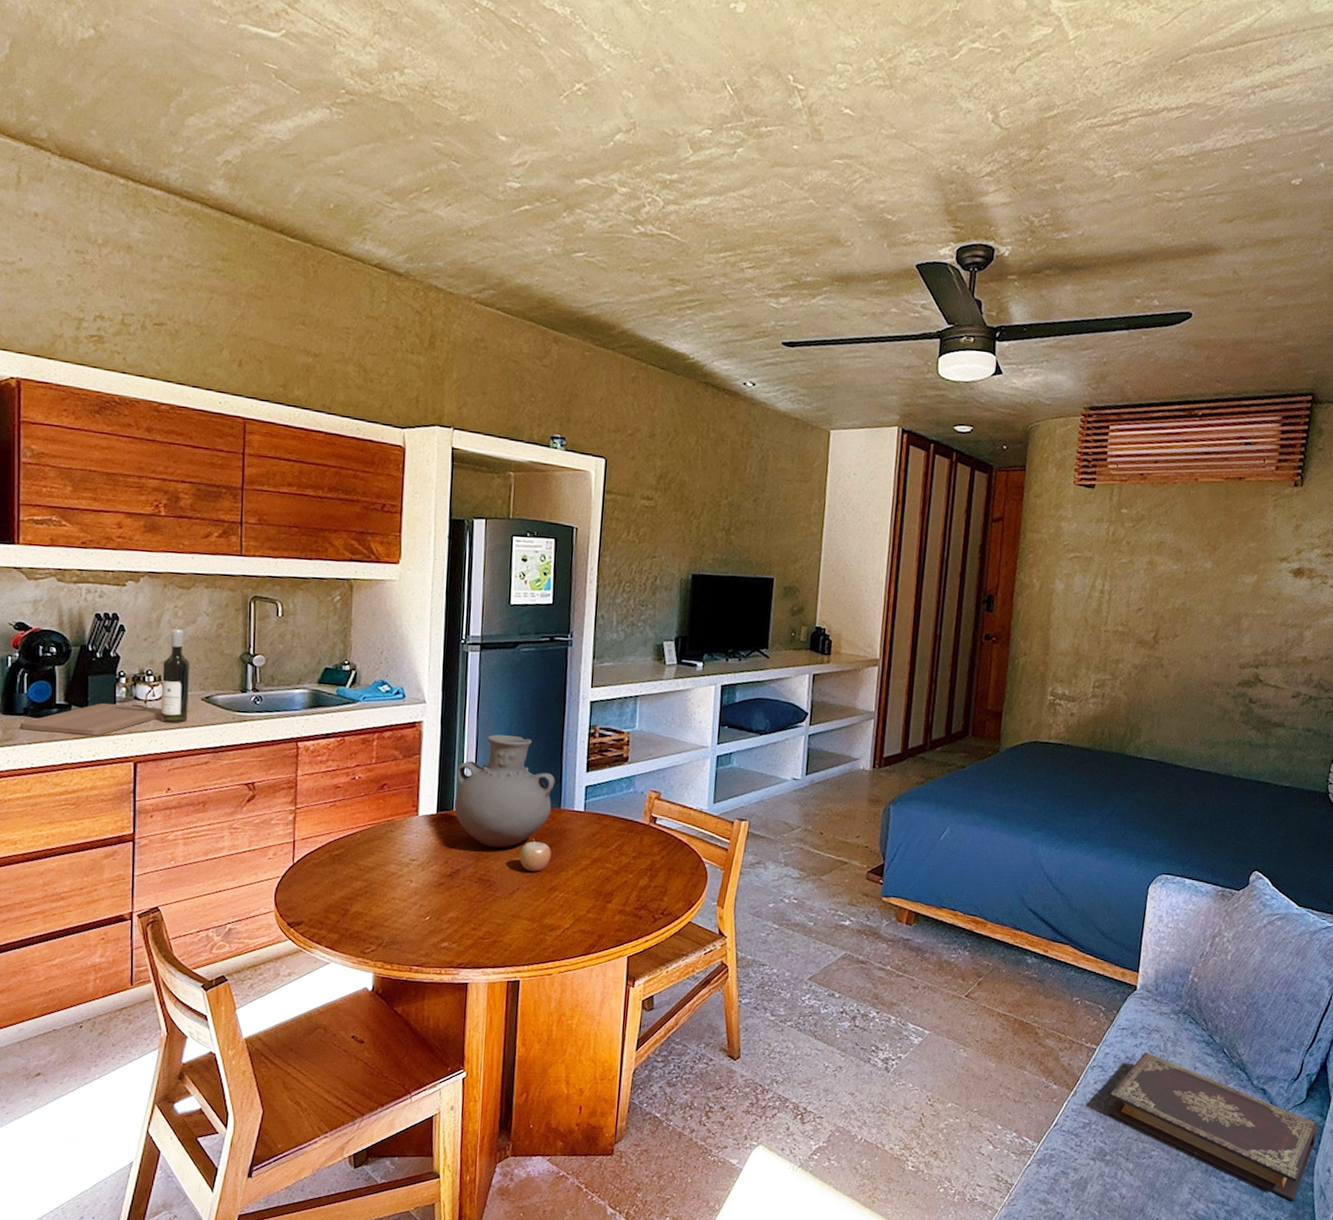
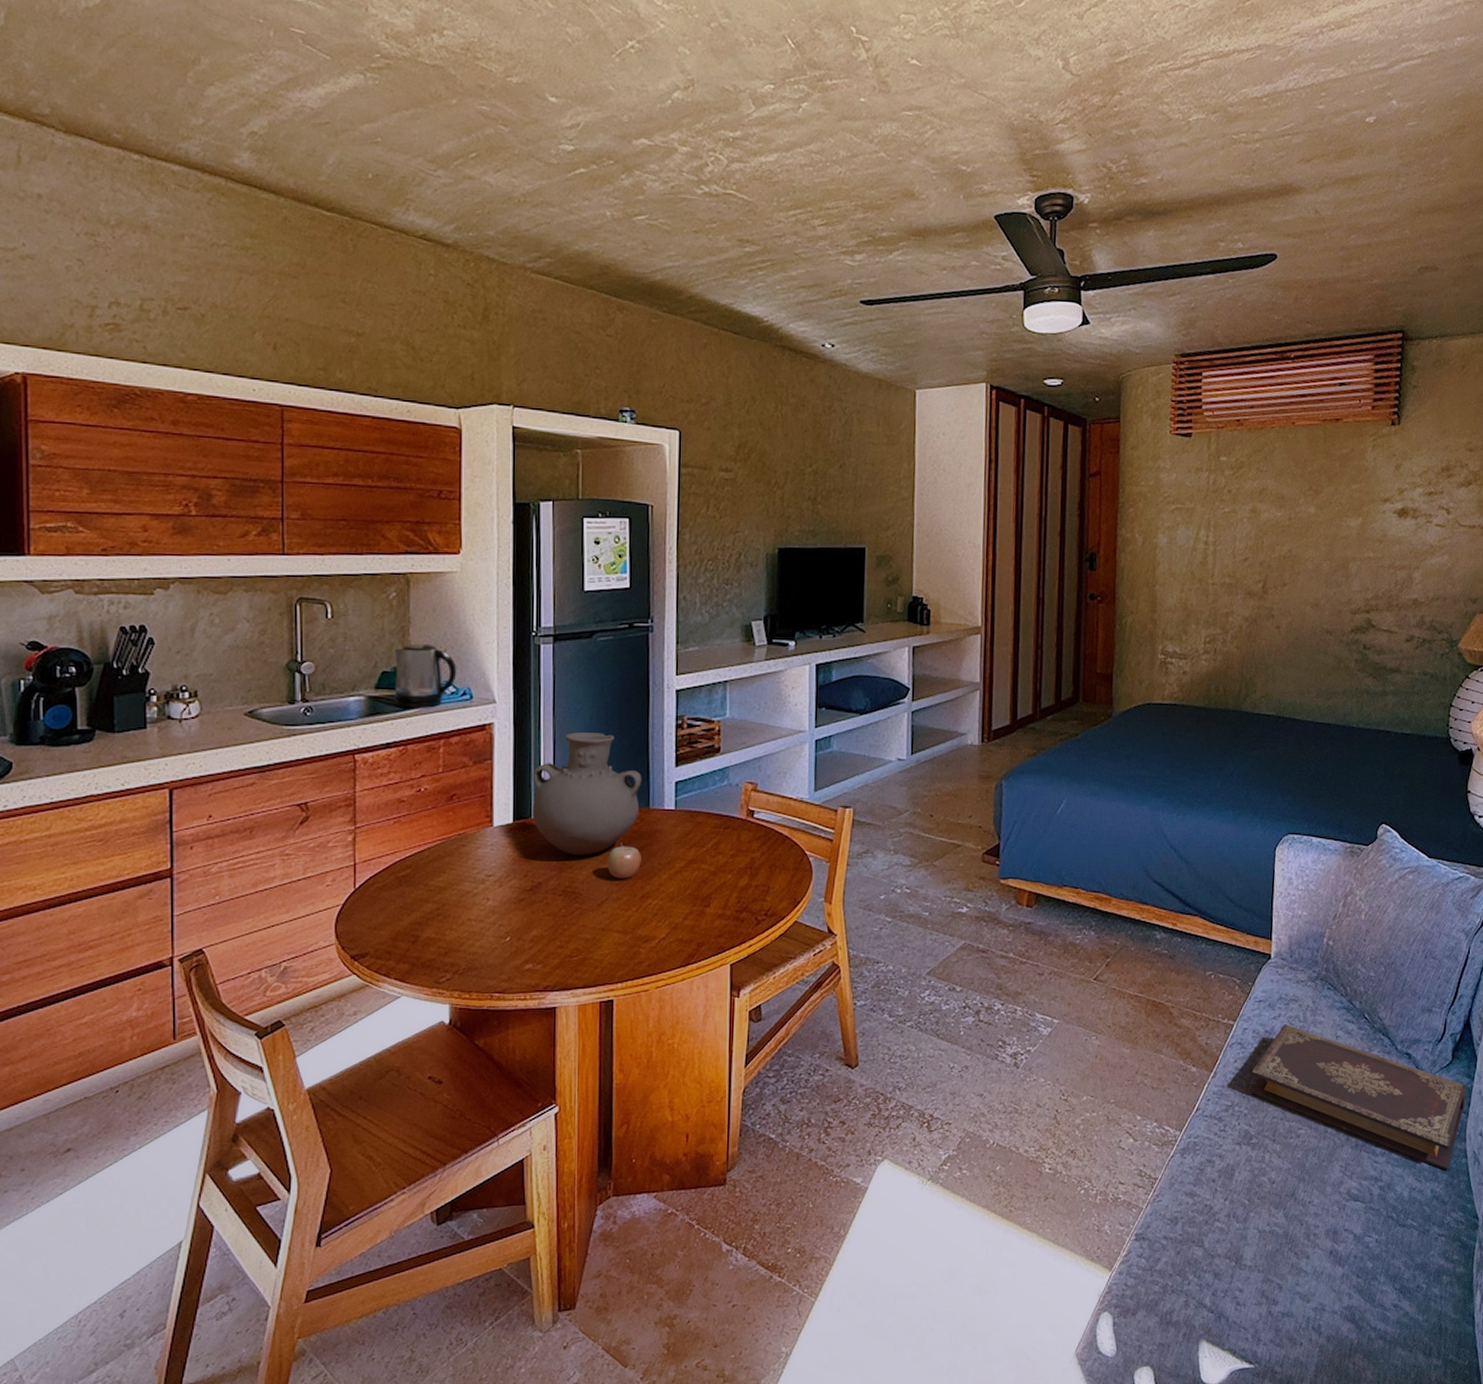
cutting board: present [21,703,163,736] -> none [37,725,201,762]
bottle: present [161,628,189,724] -> none [199,638,229,743]
kettle: none [335,644,392,704] -> present [394,643,457,708]

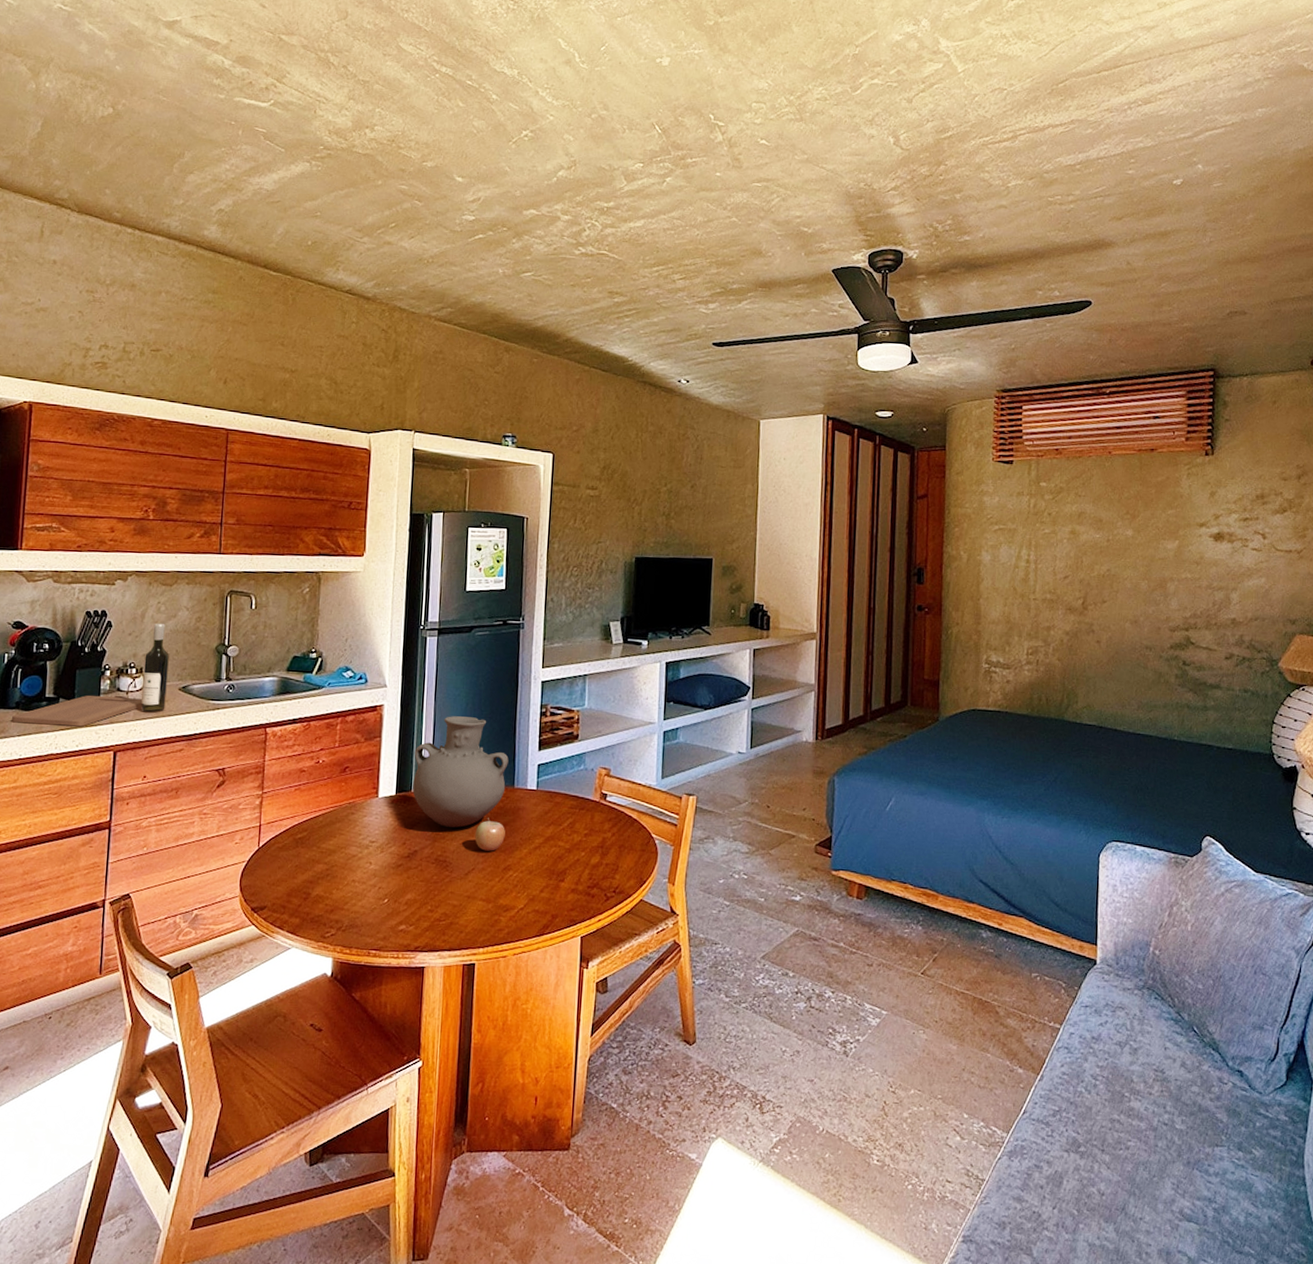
cutting board: none [37,725,201,762] -> present [12,695,143,727]
bottle: none [199,638,229,743] -> present [141,623,169,713]
kettle: present [394,643,457,708] -> none [302,632,356,689]
book: present [1251,1024,1467,1171] -> none [1078,1032,1303,1198]

